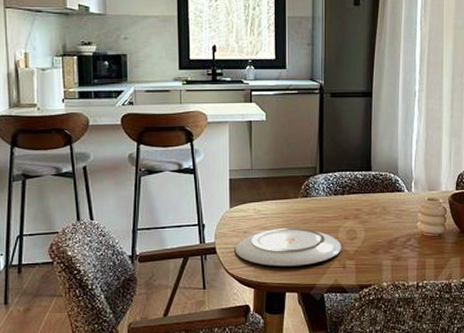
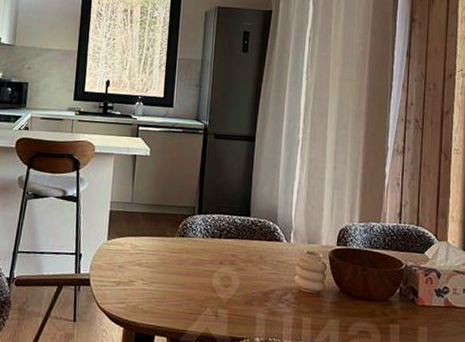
plate: present [234,227,342,267] -> none [108,266,216,309]

